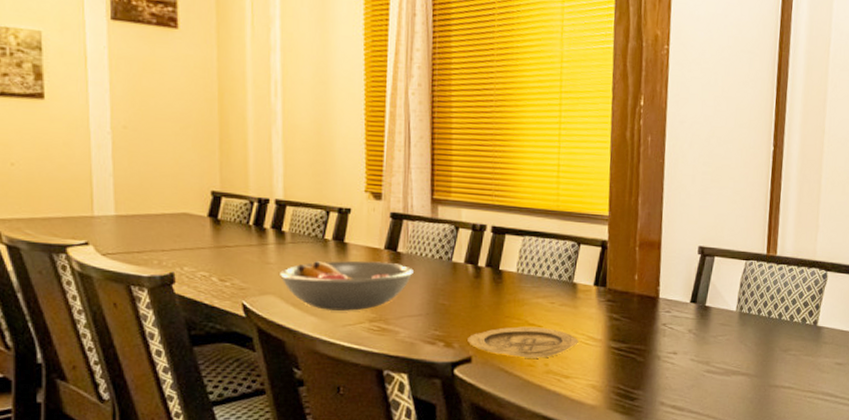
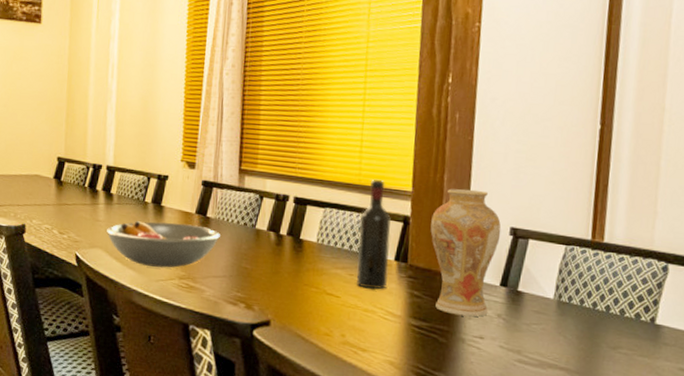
plate: present [467,326,579,358] -> none [267,295,377,329]
wine bottle: none [557,204,590,316] -> present [356,179,391,289]
vase: none [627,211,691,334] -> present [430,188,501,317]

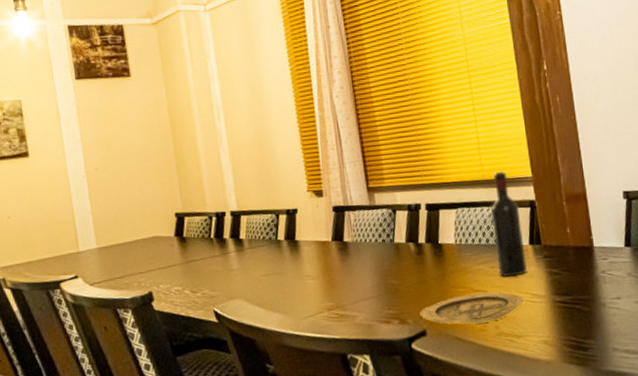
fruit bowl: present [106,221,220,268] -> none [242,252,361,306]
plate: none [267,295,377,329] -> present [419,291,524,325]
vase: present [430,188,501,317] -> none [554,163,620,283]

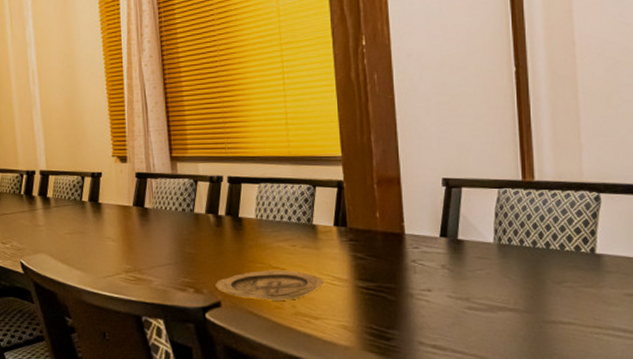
wine bottle: present [491,171,527,278] -> none [295,148,330,257]

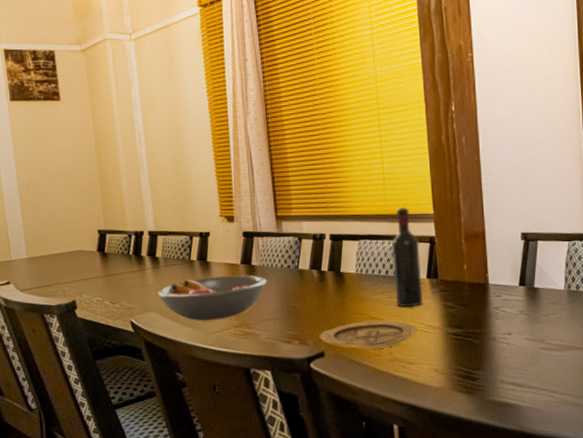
fruit bowl: none [47,217,160,264] -> present [157,275,267,321]
wine bottle: none [295,148,330,257] -> present [391,207,423,308]

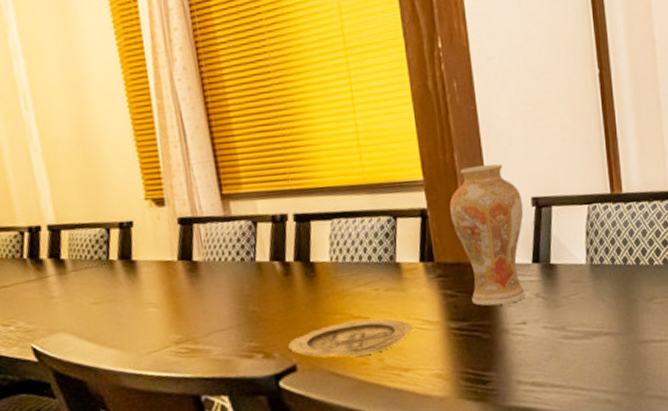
fruit bowl: present [157,275,267,321] -> none [66,274,215,340]
wine bottle: present [391,207,423,308] -> none [374,173,417,301]
vase: none [454,204,514,318] -> present [449,163,526,307]

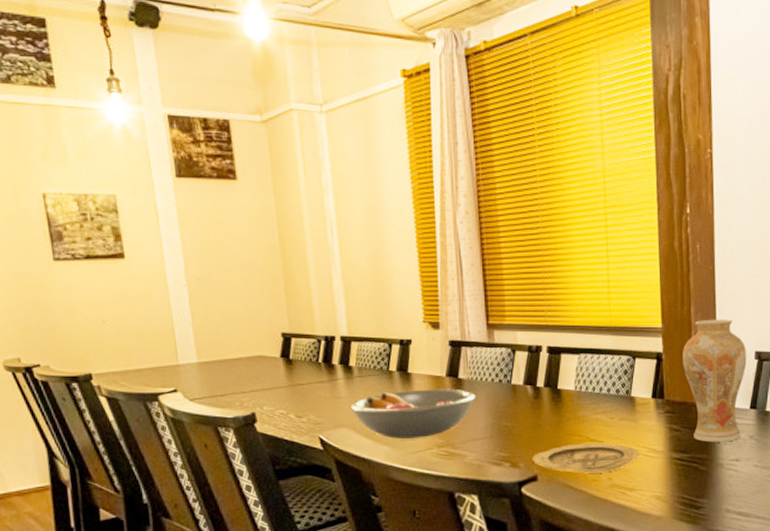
fruit bowl: none [66,274,215,340] -> present [350,389,475,439]

